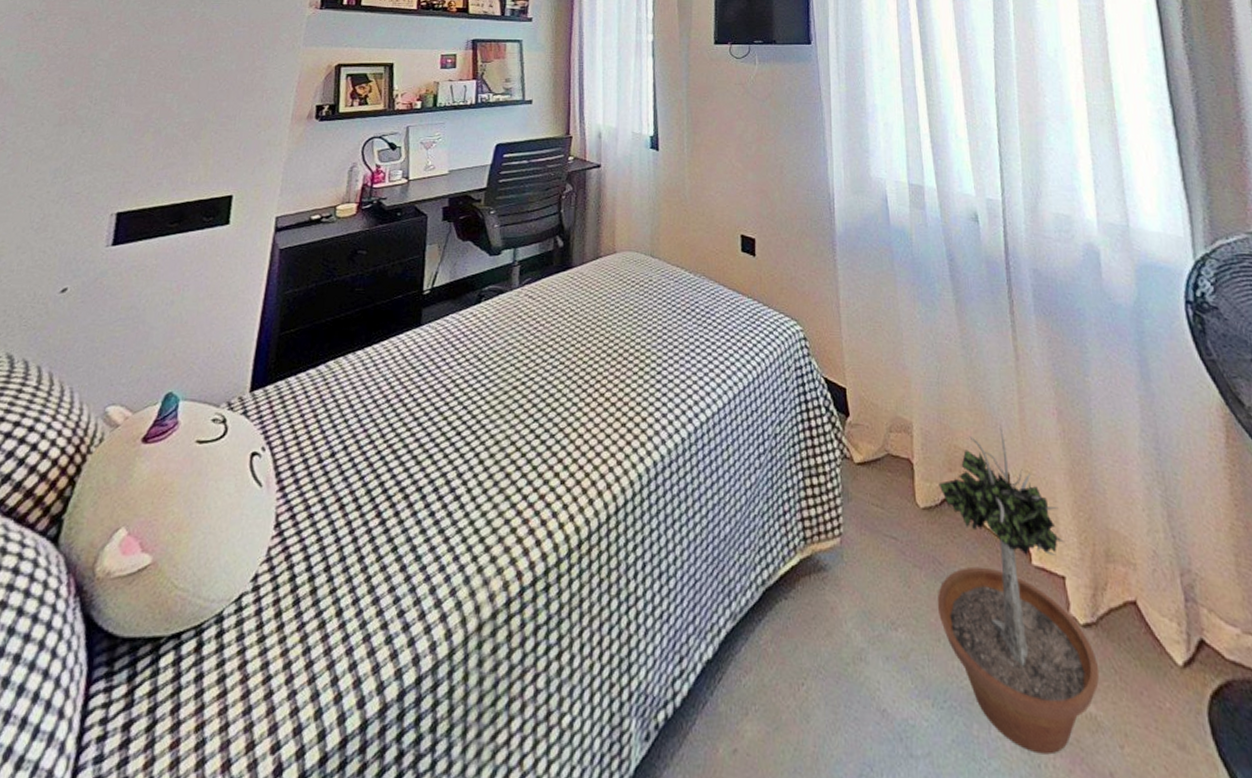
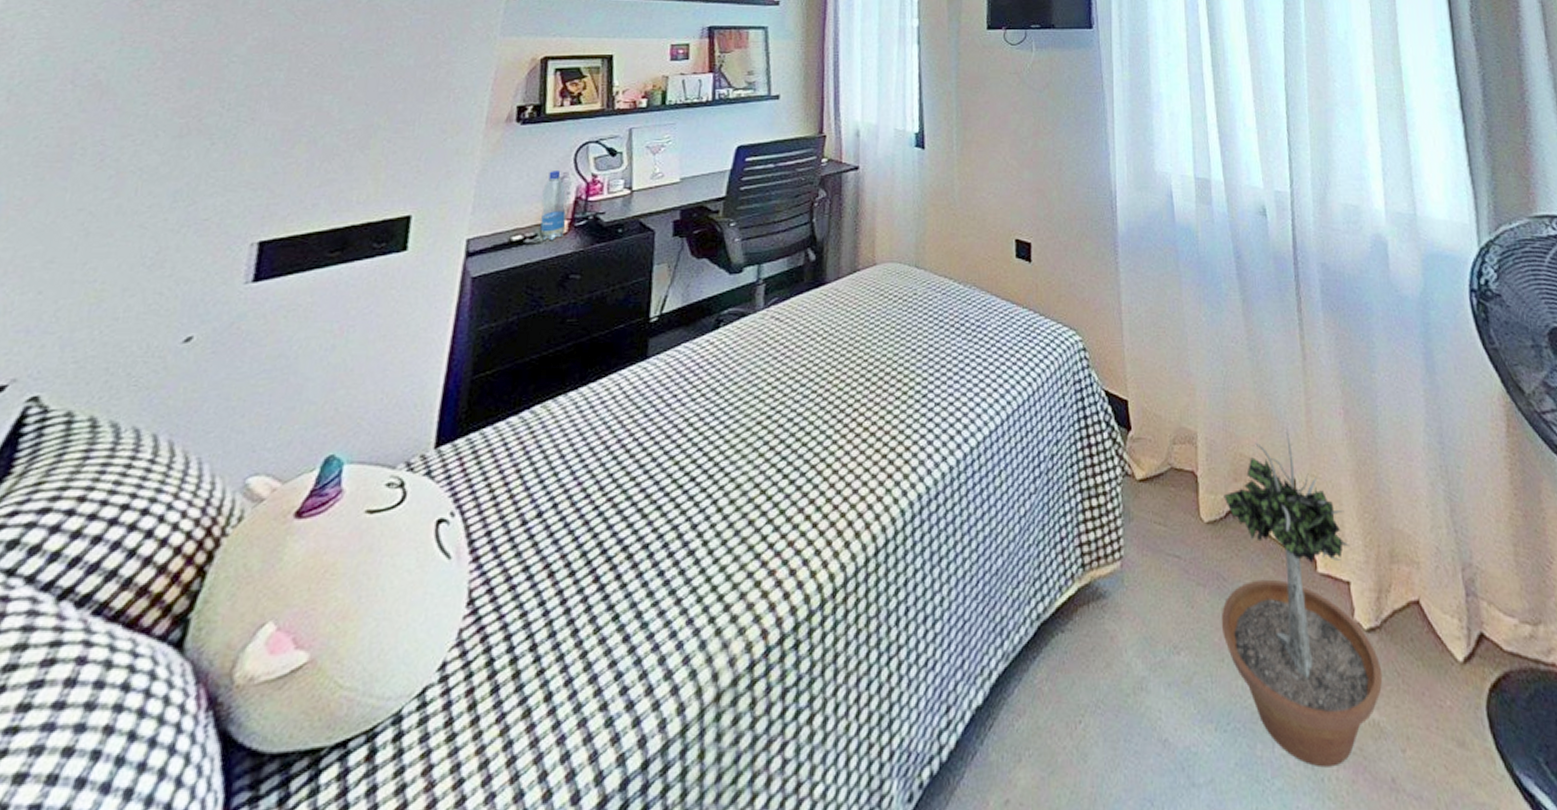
bottle: none [334,161,356,221] -> present [540,171,567,241]

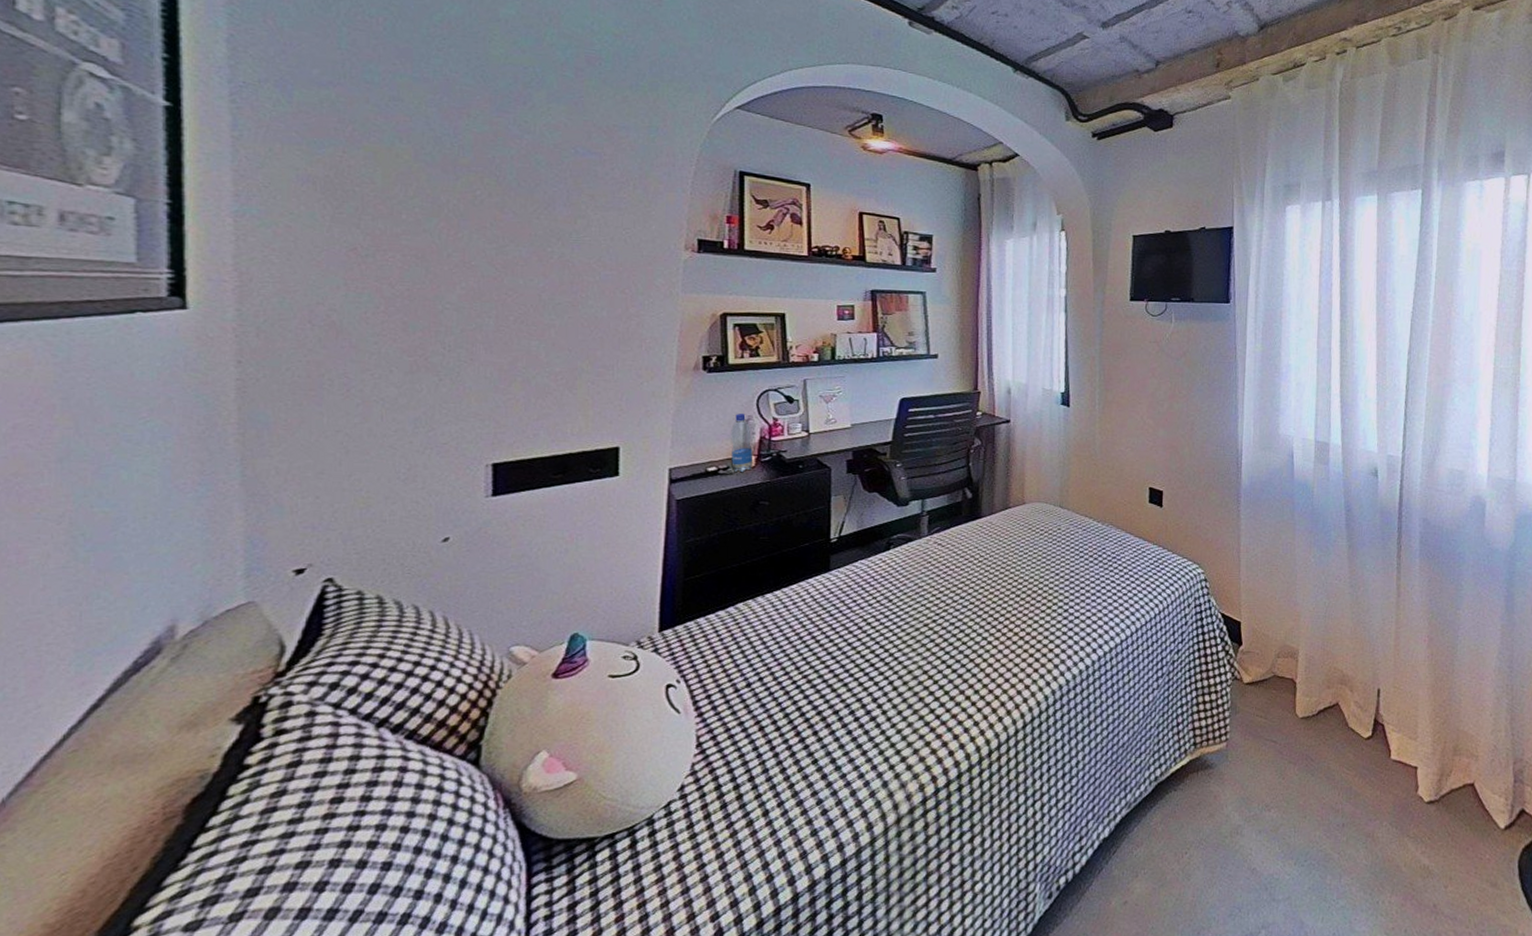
potted tree: present [1221,427,1383,768] -> none [1306,649,1436,894]

